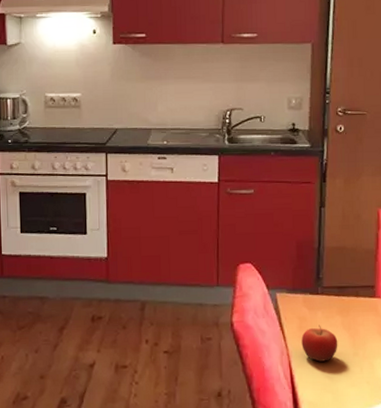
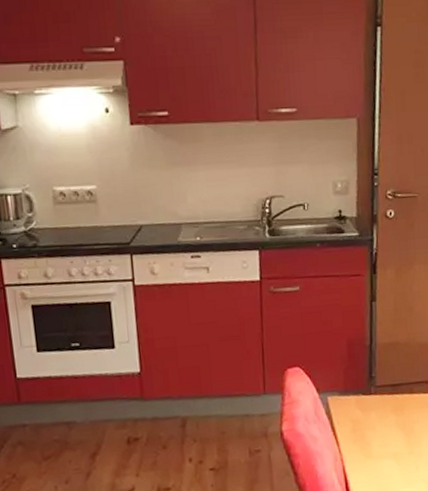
fruit: present [301,325,338,362] -> none [355,426,393,464]

